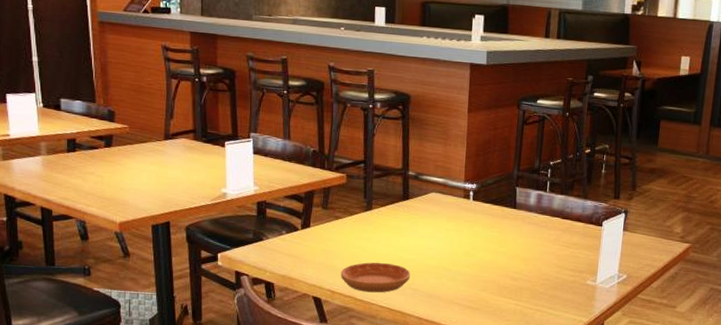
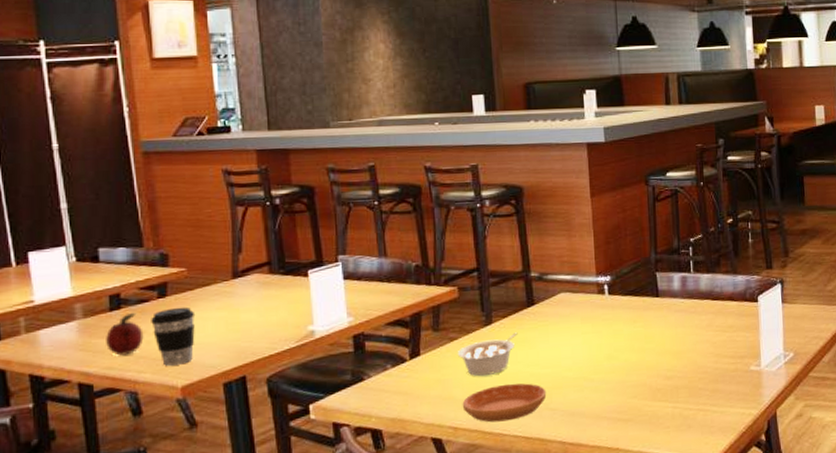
fruit: none [63,155,92,190] -> present [106,312,144,356]
coffee cup: none [99,157,134,205] -> present [151,306,196,366]
legume: none [340,220,392,253] -> present [457,332,518,376]

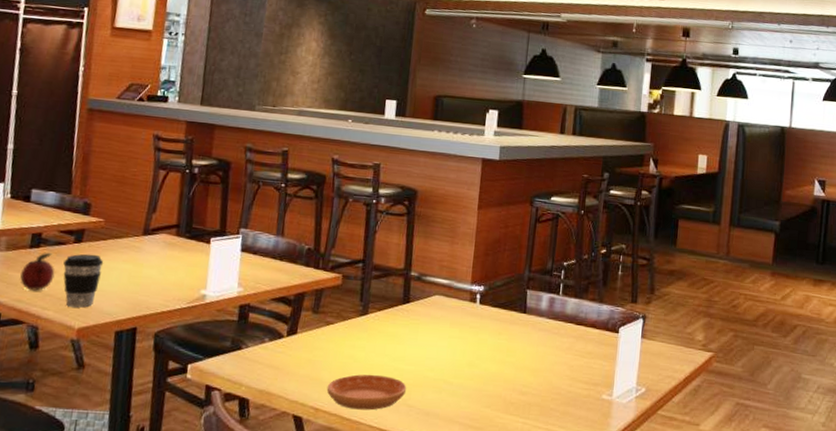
legume: present [457,332,518,376] -> none [330,326,390,363]

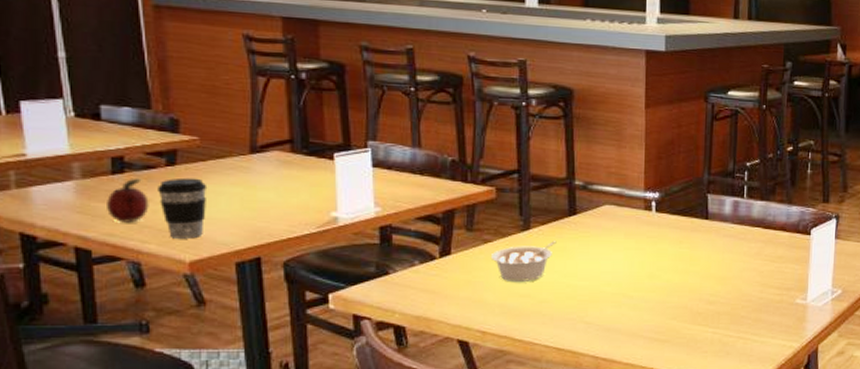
saucer: present [326,374,407,410] -> none [492,292,583,330]
legume: none [330,326,390,363] -> present [490,241,557,281]

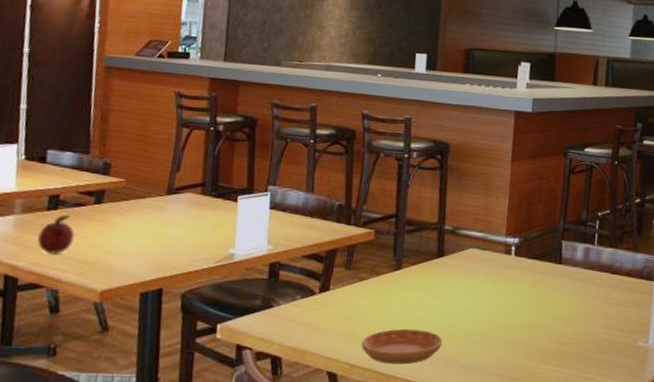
coffee cup: present [158,177,208,239] -> none [83,214,126,270]
legume: present [490,241,557,281] -> none [364,280,424,318]
saucer: none [492,292,583,330] -> present [361,328,443,365]

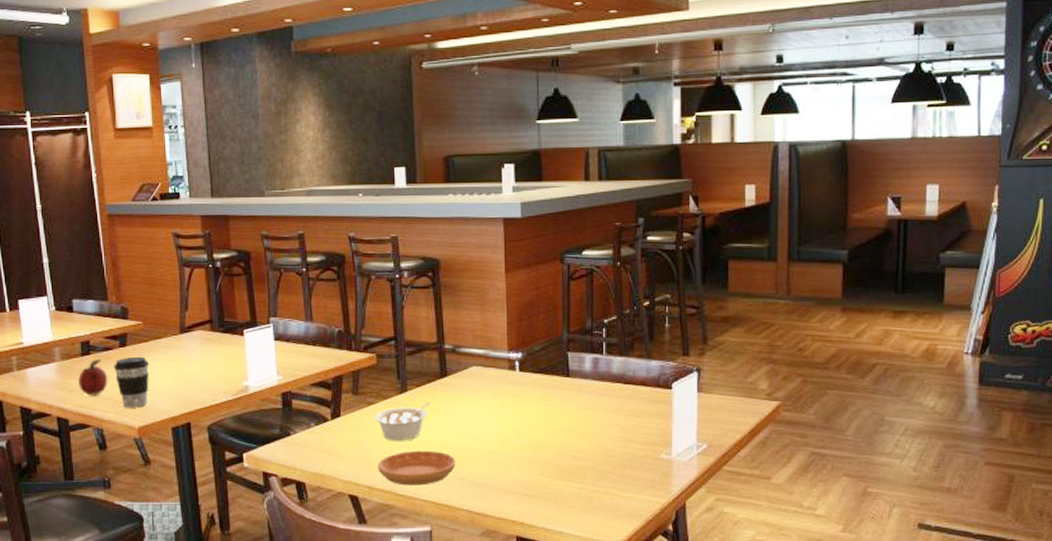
coffee cup: none [83,214,126,270] -> present [114,356,150,408]
legume: none [364,280,424,318] -> present [374,402,431,440]

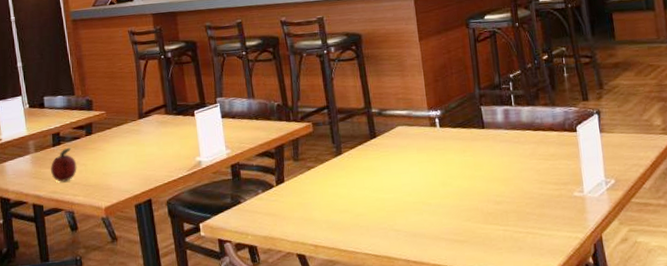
coffee cup: present [114,356,150,408] -> none [81,142,113,191]
legume: present [374,402,431,440] -> none [314,162,364,200]
saucer: present [377,450,456,486] -> none [320,206,391,241]

